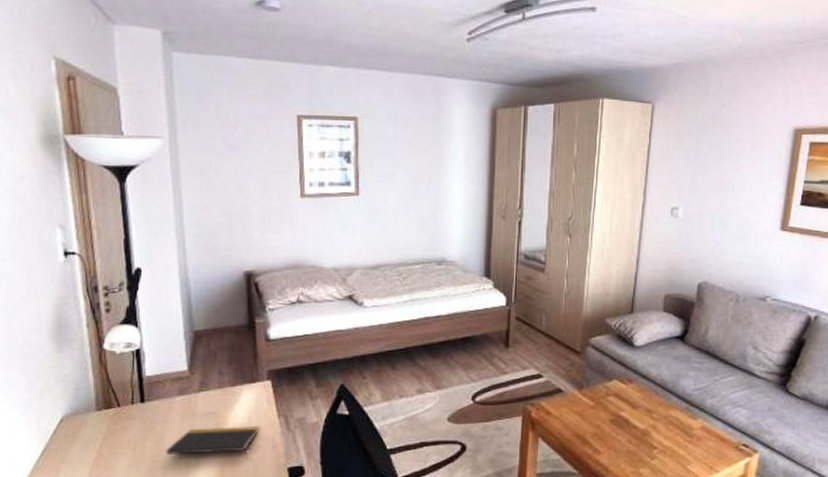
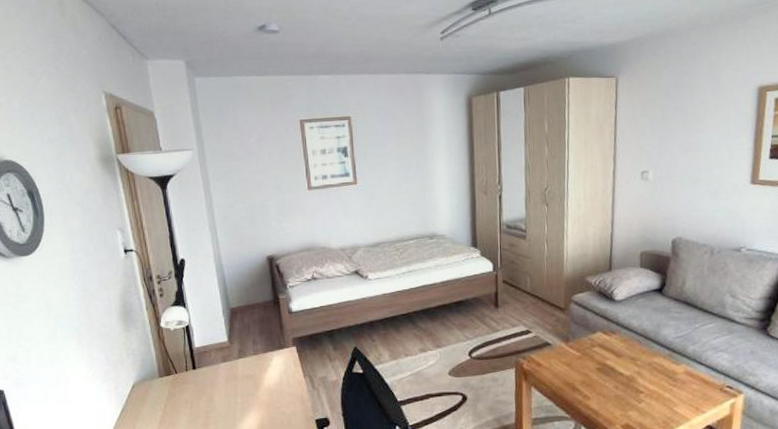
notepad: present [165,427,259,459] -> none [215,386,289,413]

